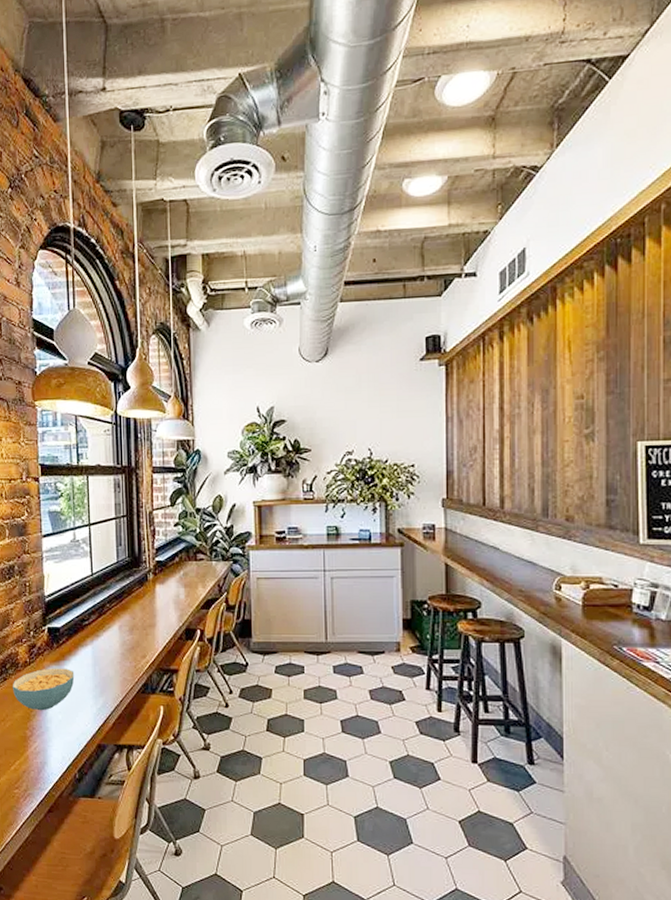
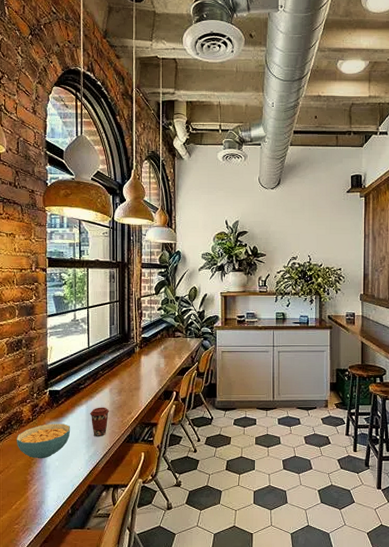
coffee cup: none [96,648,119,685] -> present [90,407,109,436]

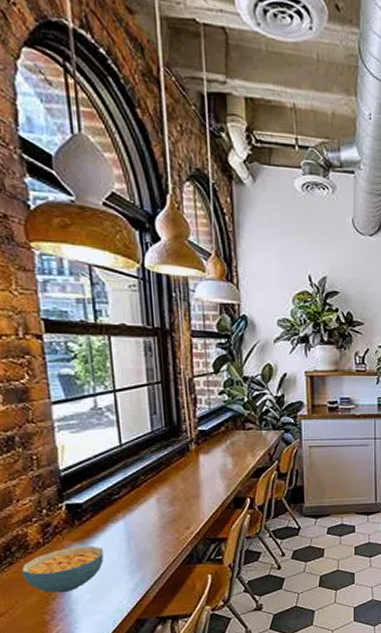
coffee cup: present [90,407,109,436] -> none [130,522,158,559]

